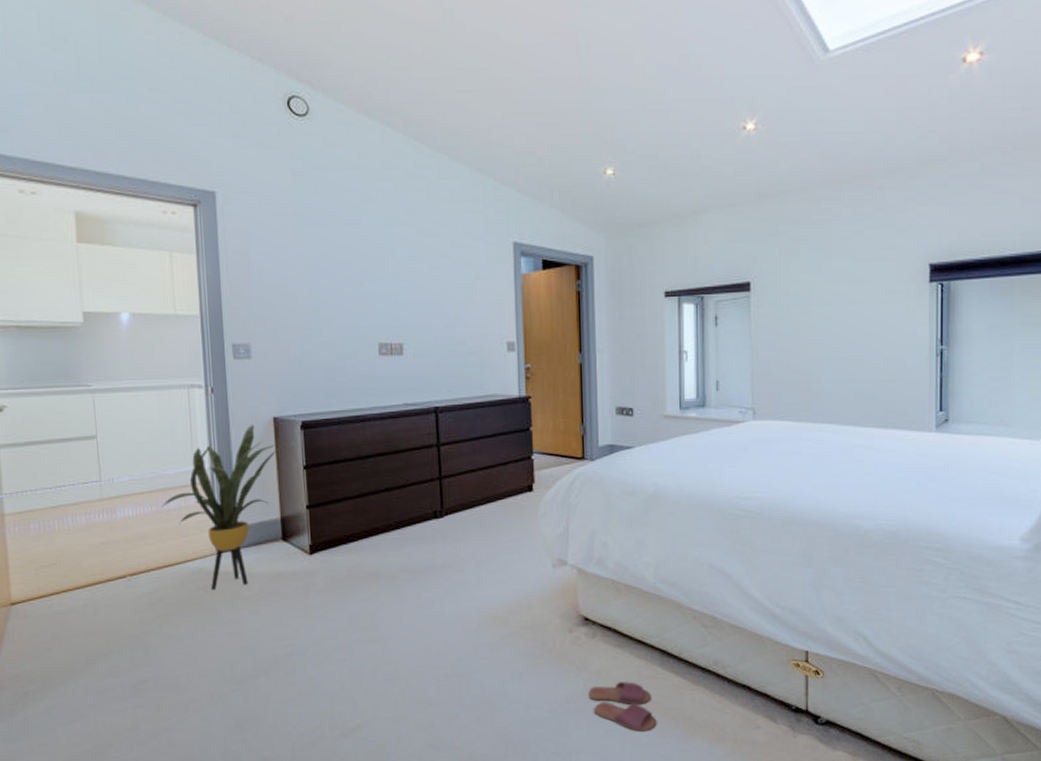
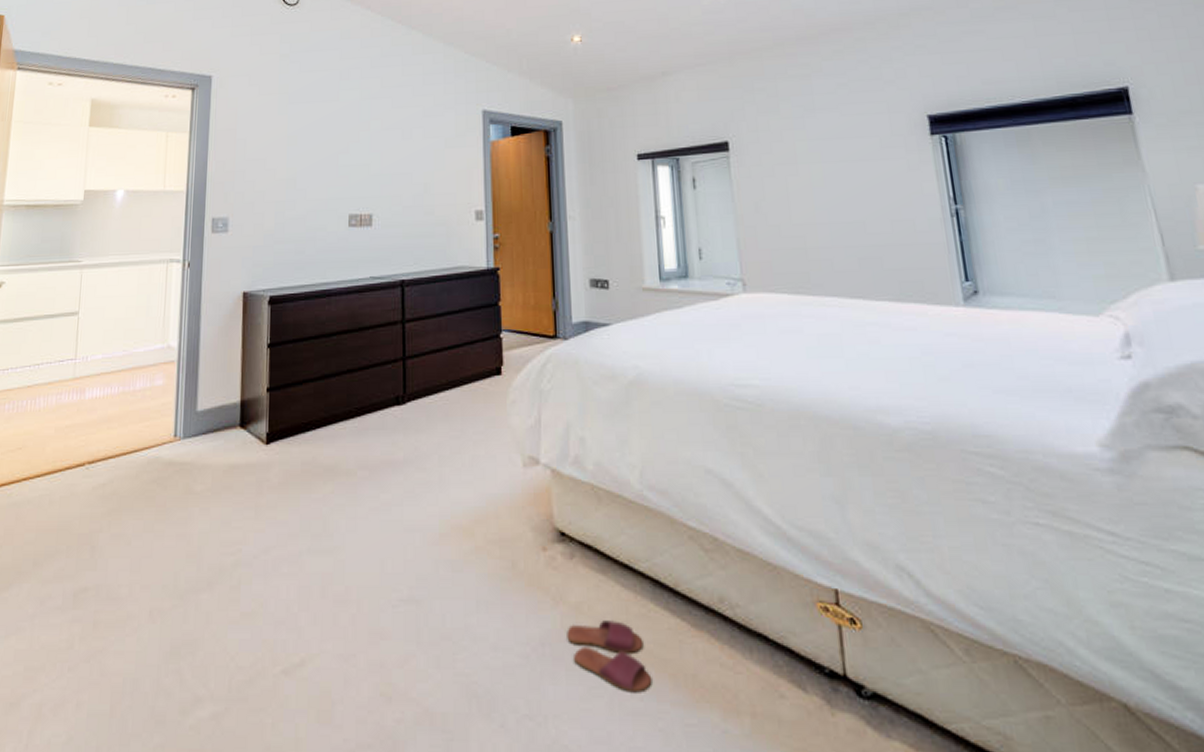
house plant: present [161,425,286,590] -> none [128,300,253,483]

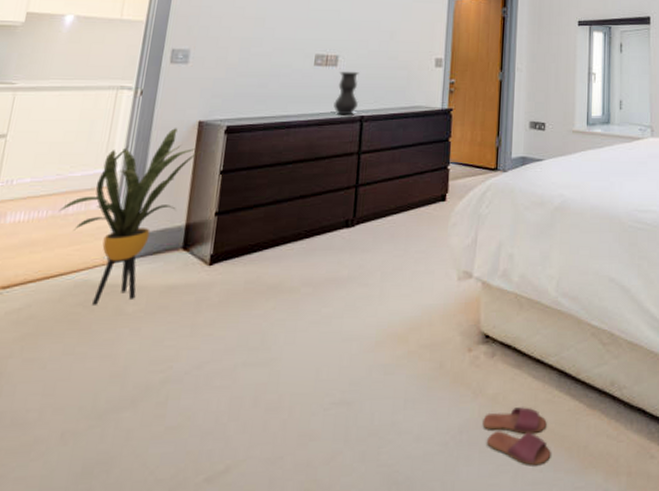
house plant: none [128,300,253,483] -> present [59,128,206,305]
vase: none [372,230,397,281] -> present [333,71,359,115]

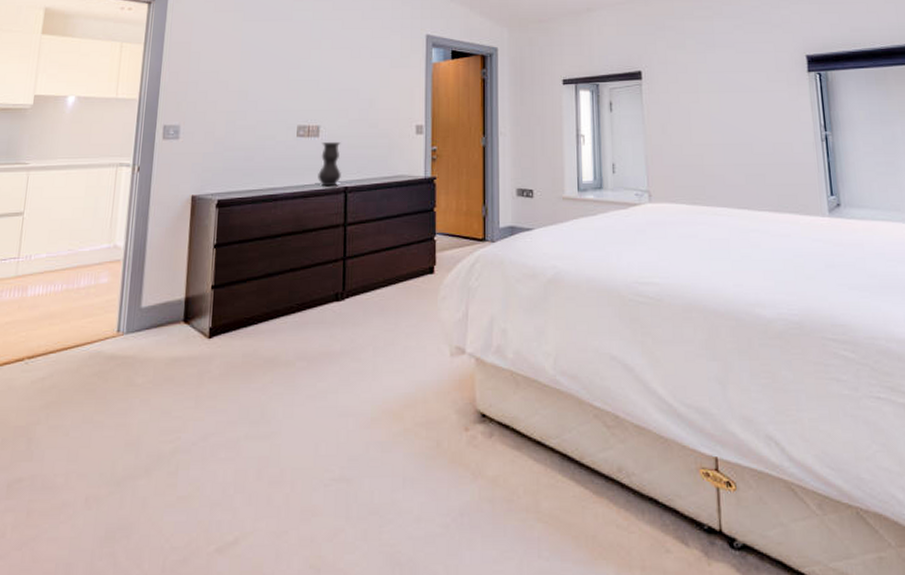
house plant: present [59,128,206,305] -> none [72,203,200,376]
slippers: present [482,407,551,465] -> none [484,491,557,553]

